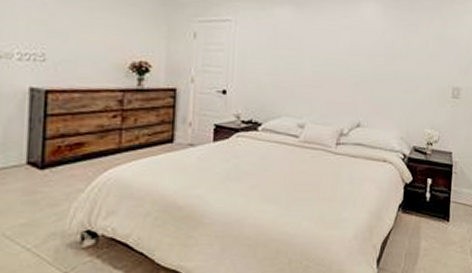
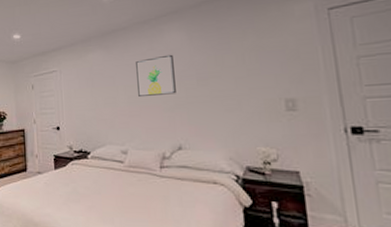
wall art: none [325,26,366,69] -> present [136,54,176,96]

